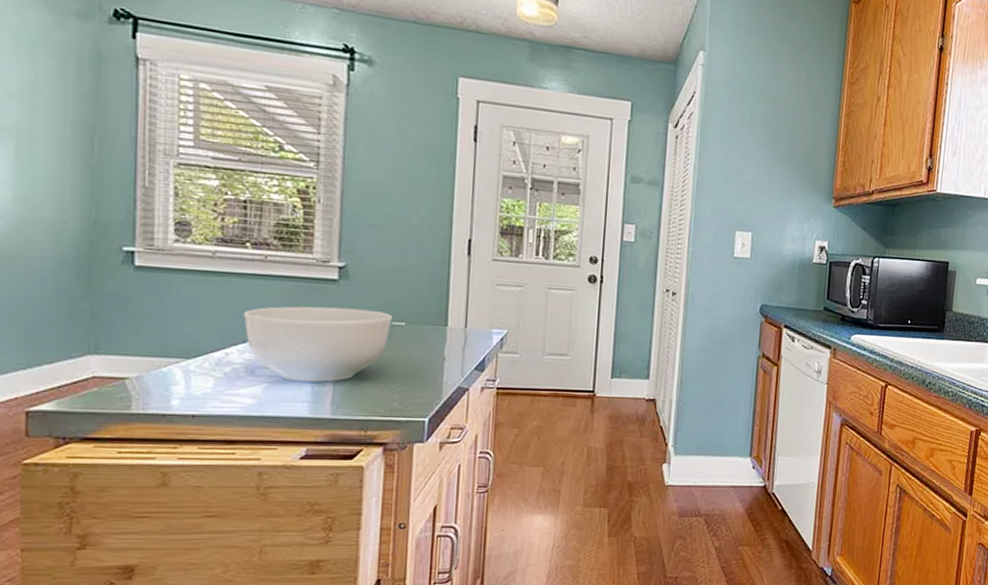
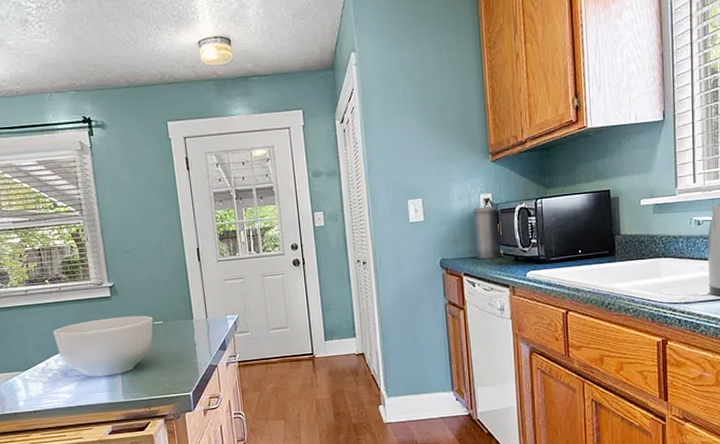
canister: none [800,254,835,315] -> present [473,206,504,260]

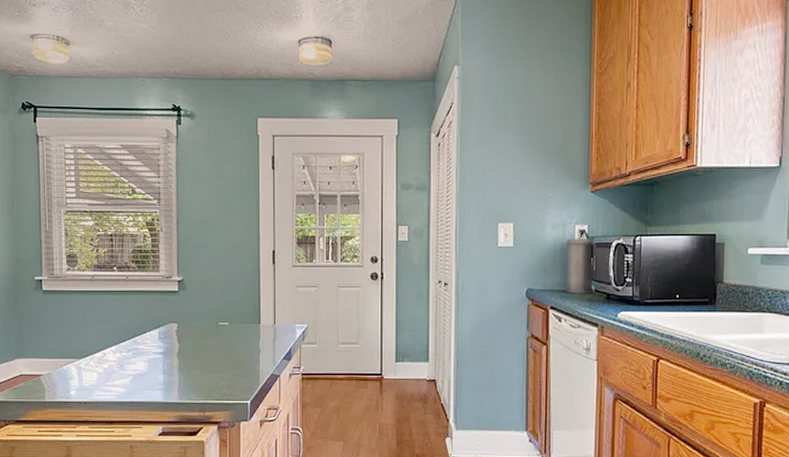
bowl: present [53,315,153,377] -> none [114,313,219,374]

